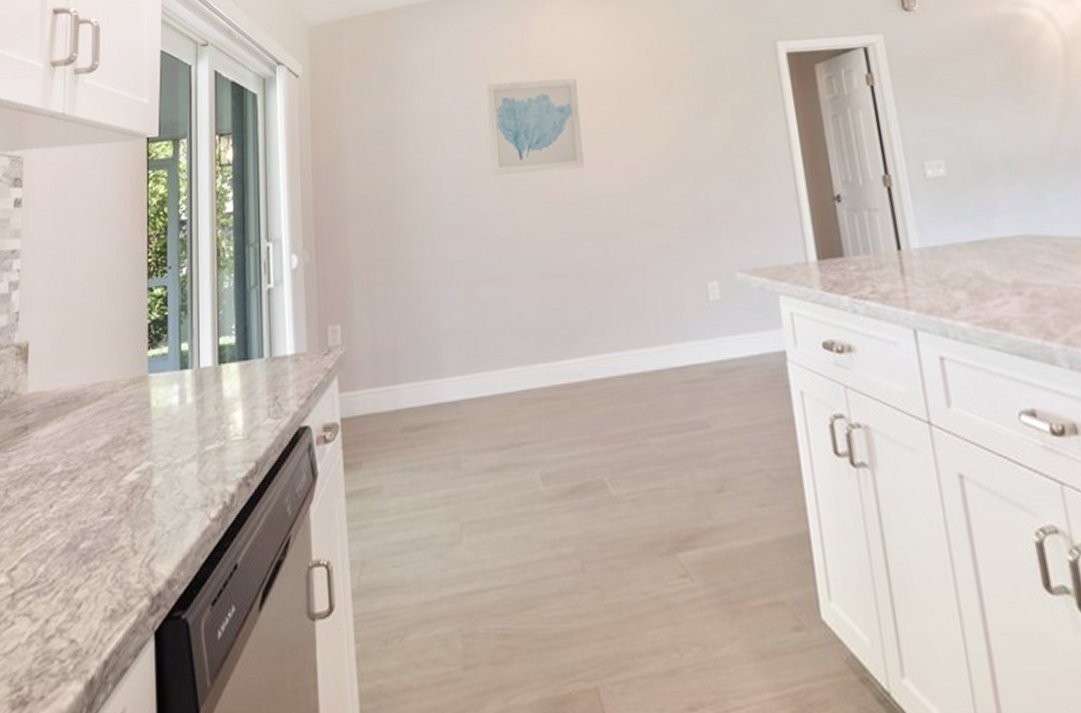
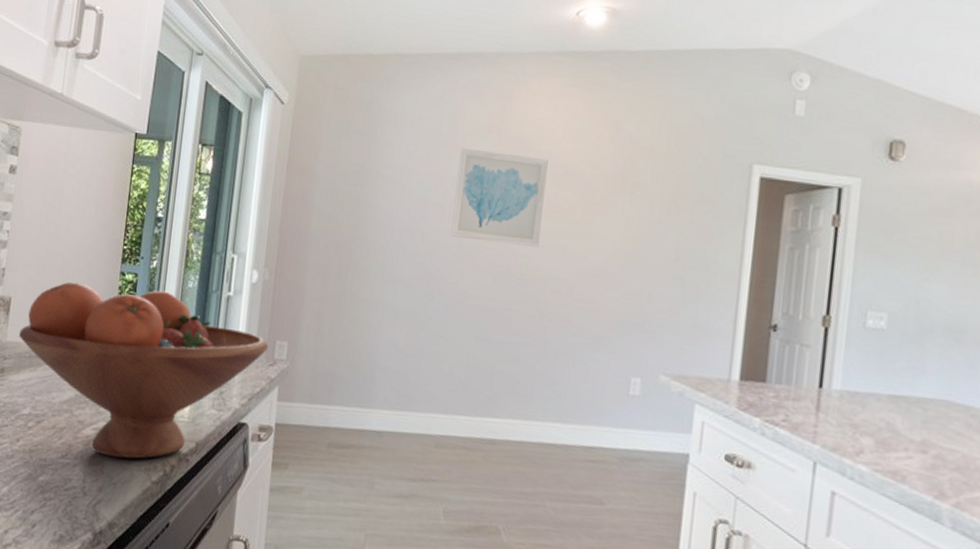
fruit bowl: none [41,298,320,501] -> present [19,281,268,459]

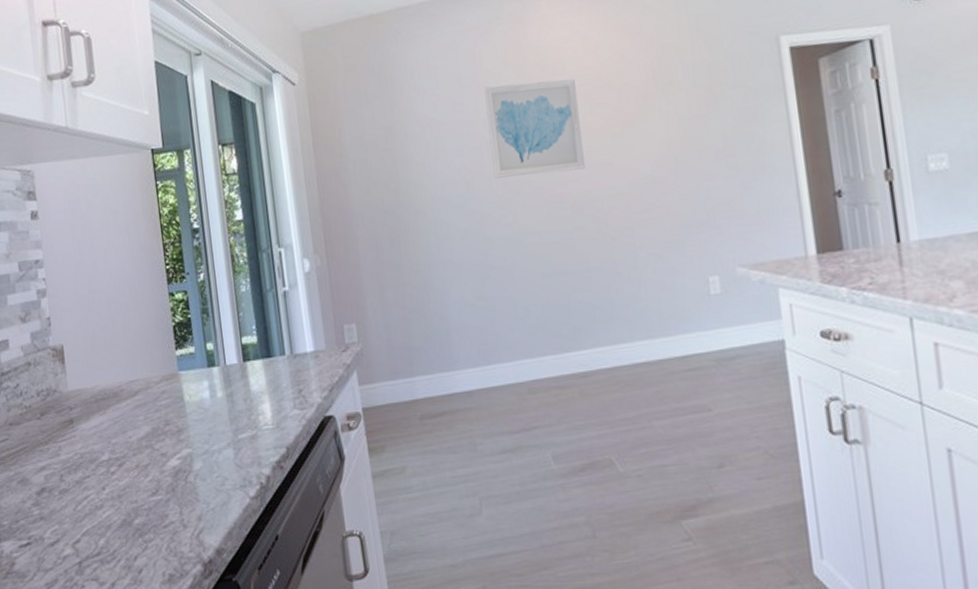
fruit bowl: present [19,281,268,459] -> none [79,301,337,483]

